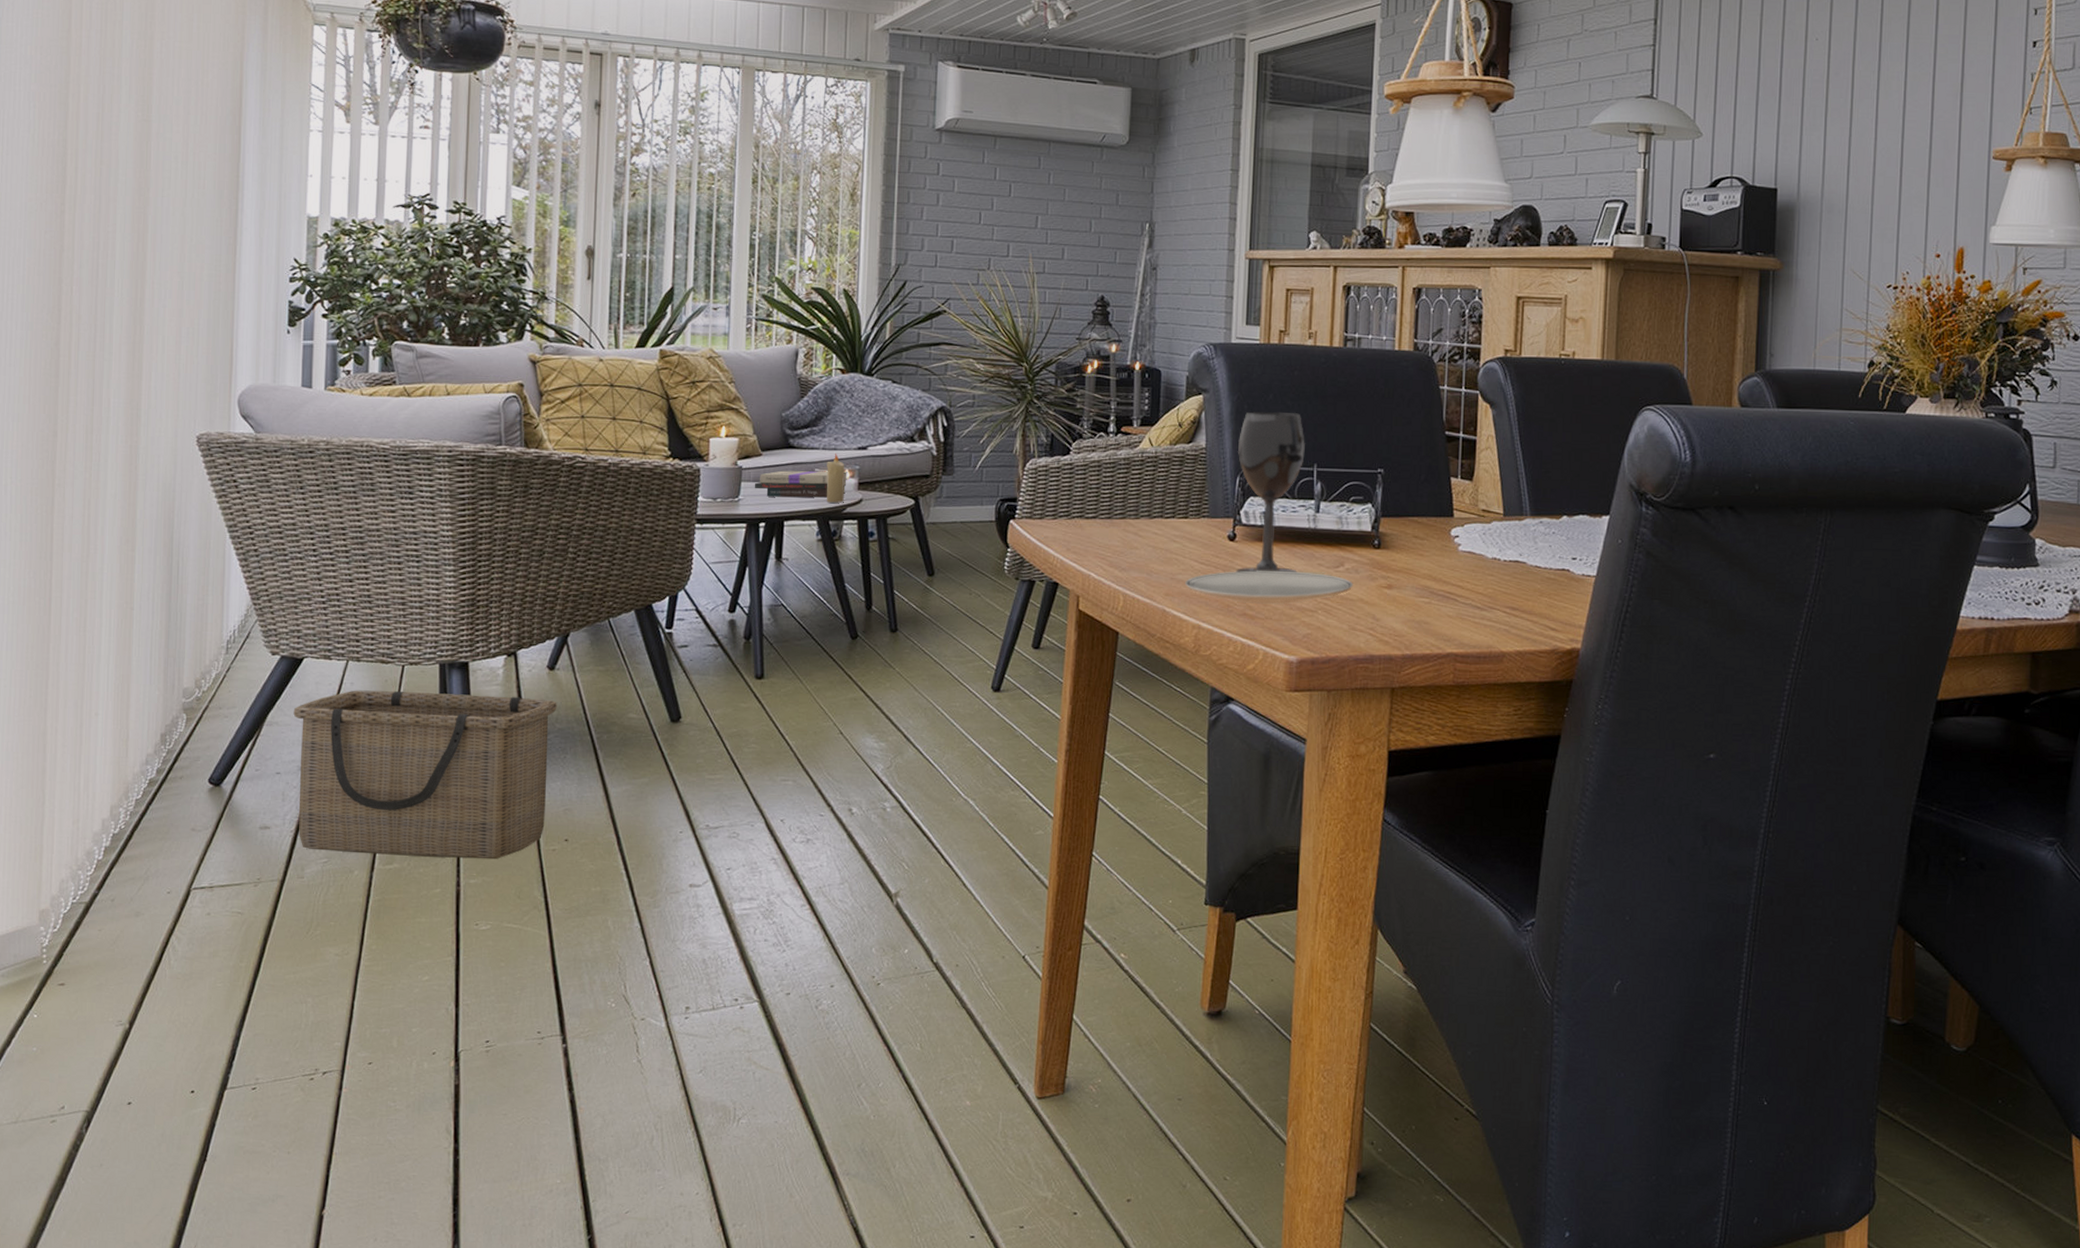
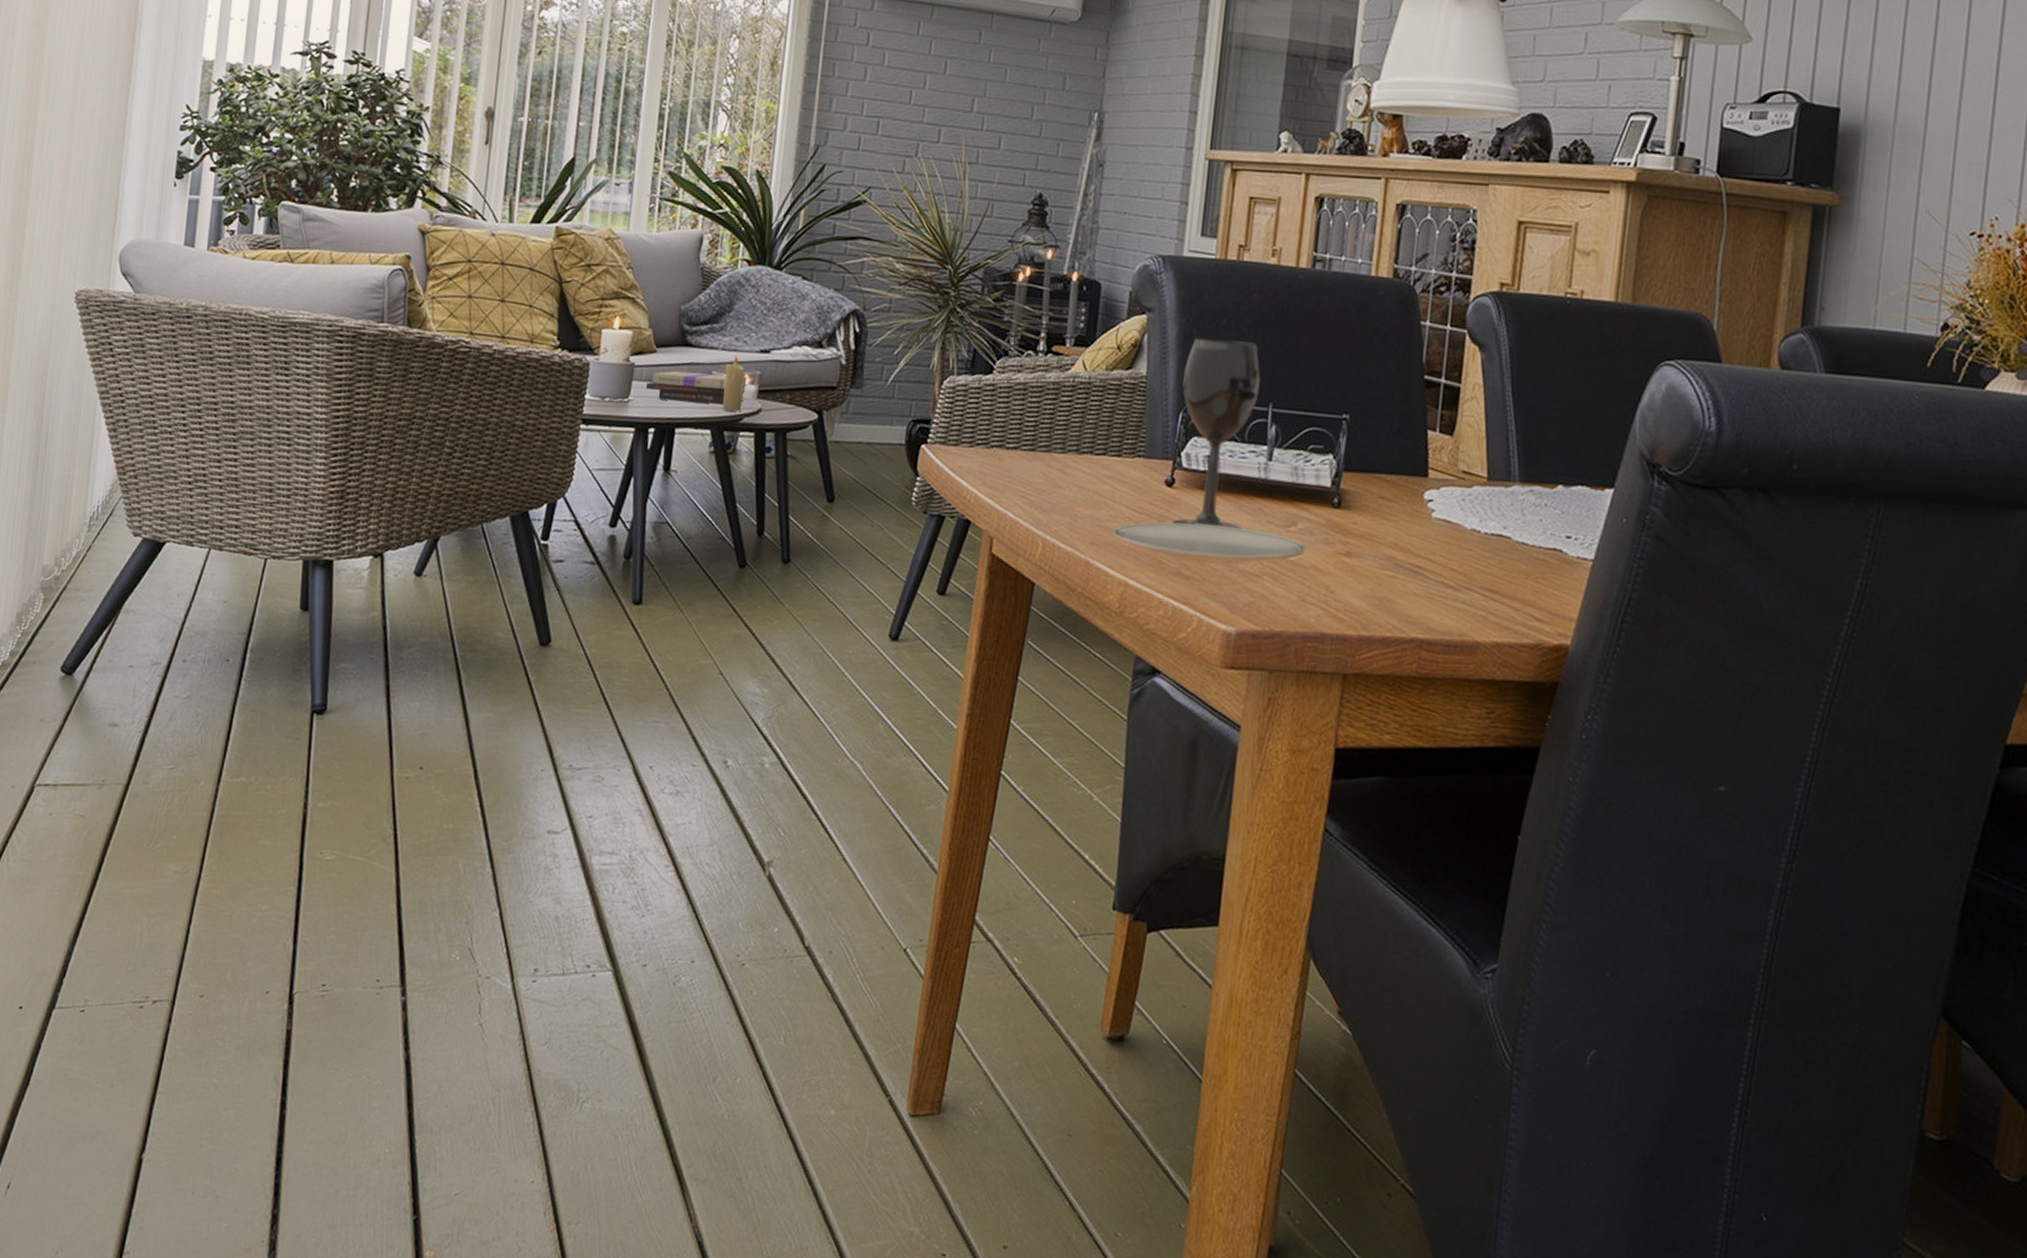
basket: present [293,690,557,860] -> none [147,581,422,782]

